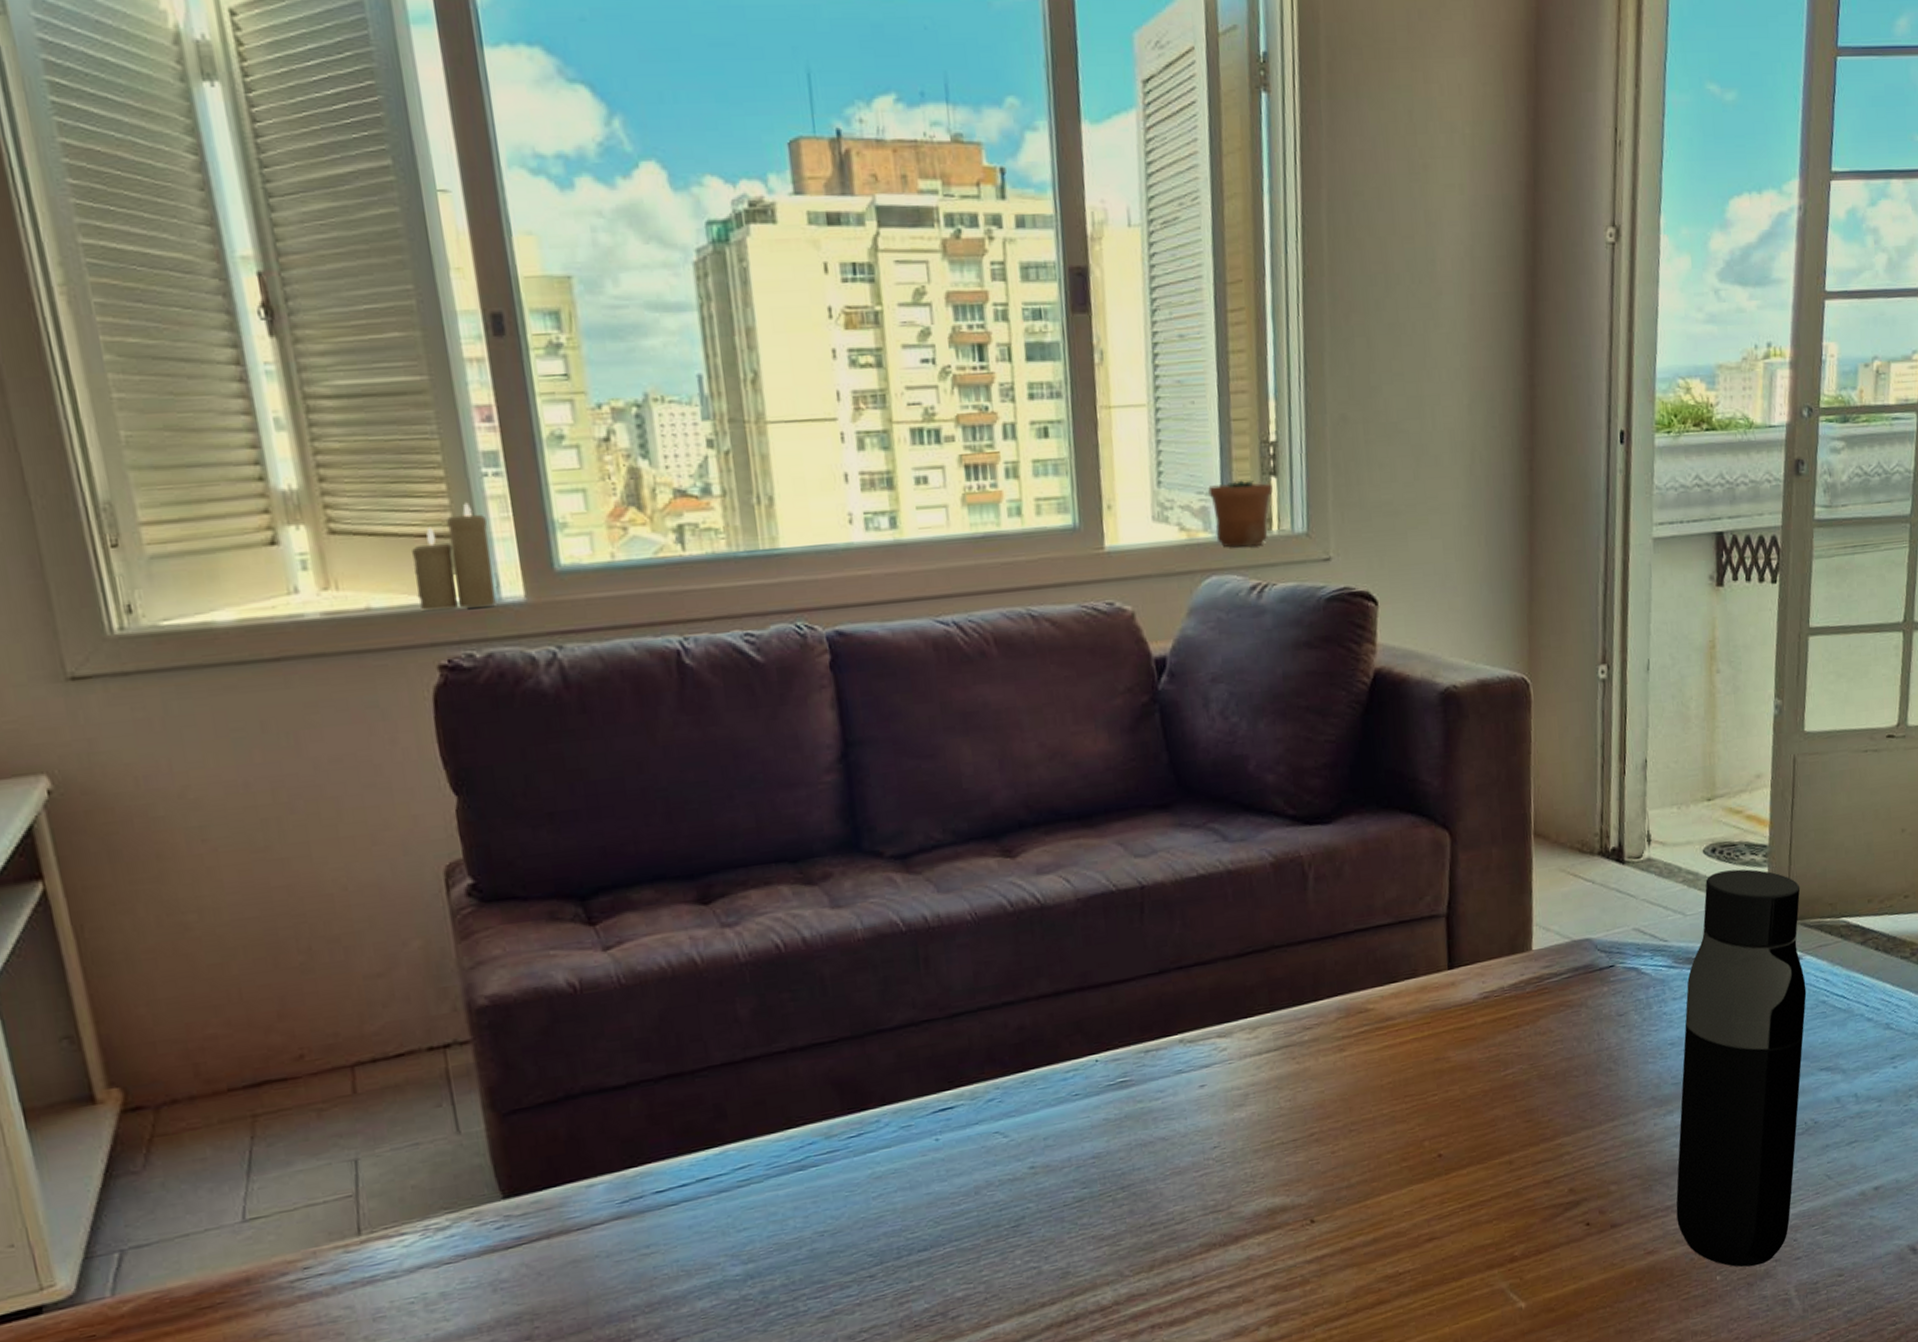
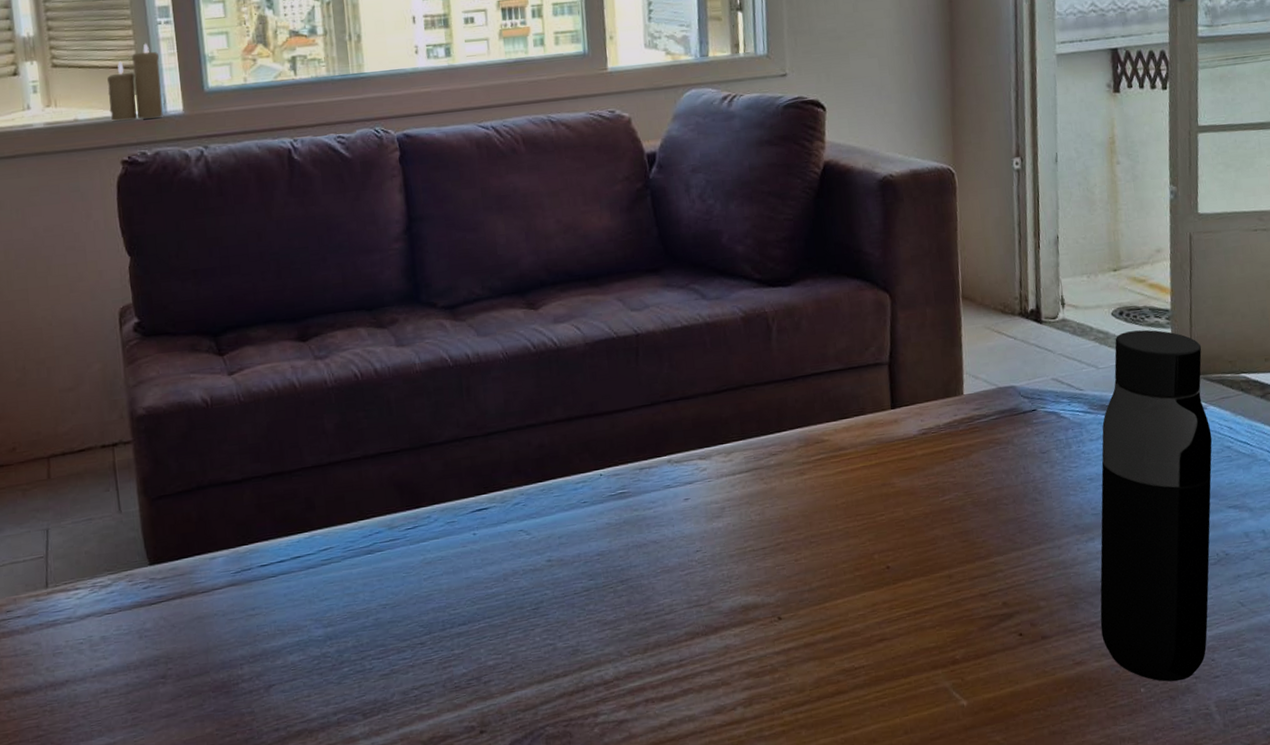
planter: present [1208,480,1273,547] -> none [688,15,739,67]

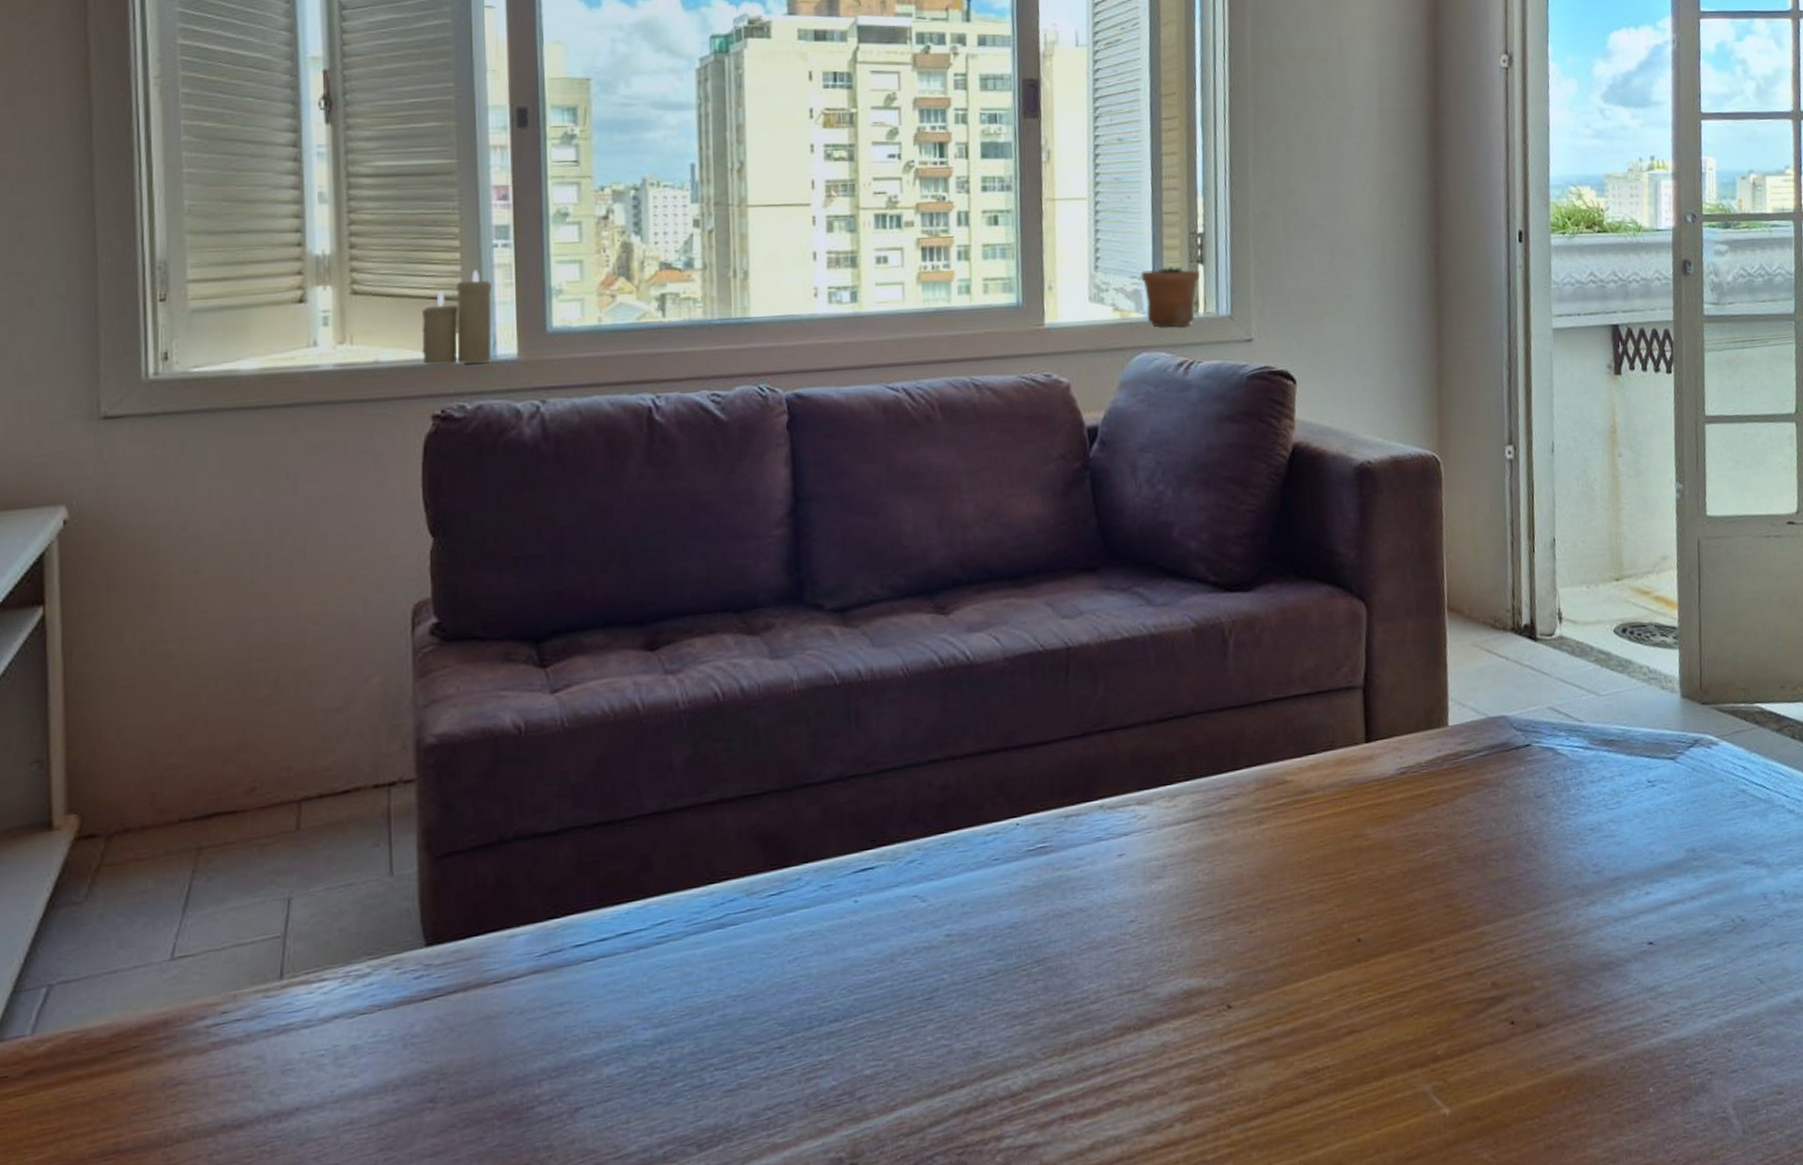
planter: none [688,15,739,67] -> present [1141,266,1200,327]
water bottle: present [1100,329,1212,682] -> none [1602,650,1725,1079]

